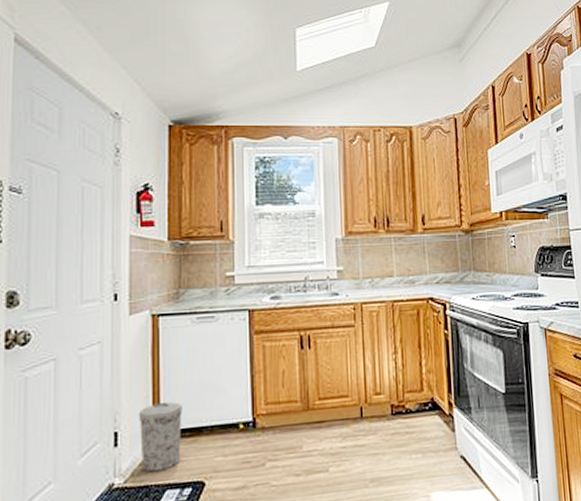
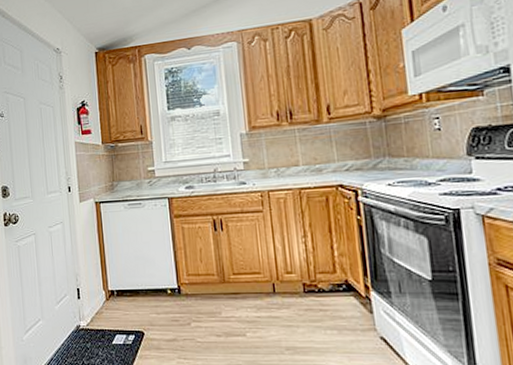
trash can: present [138,402,182,473] -> none [92,269,125,320]

